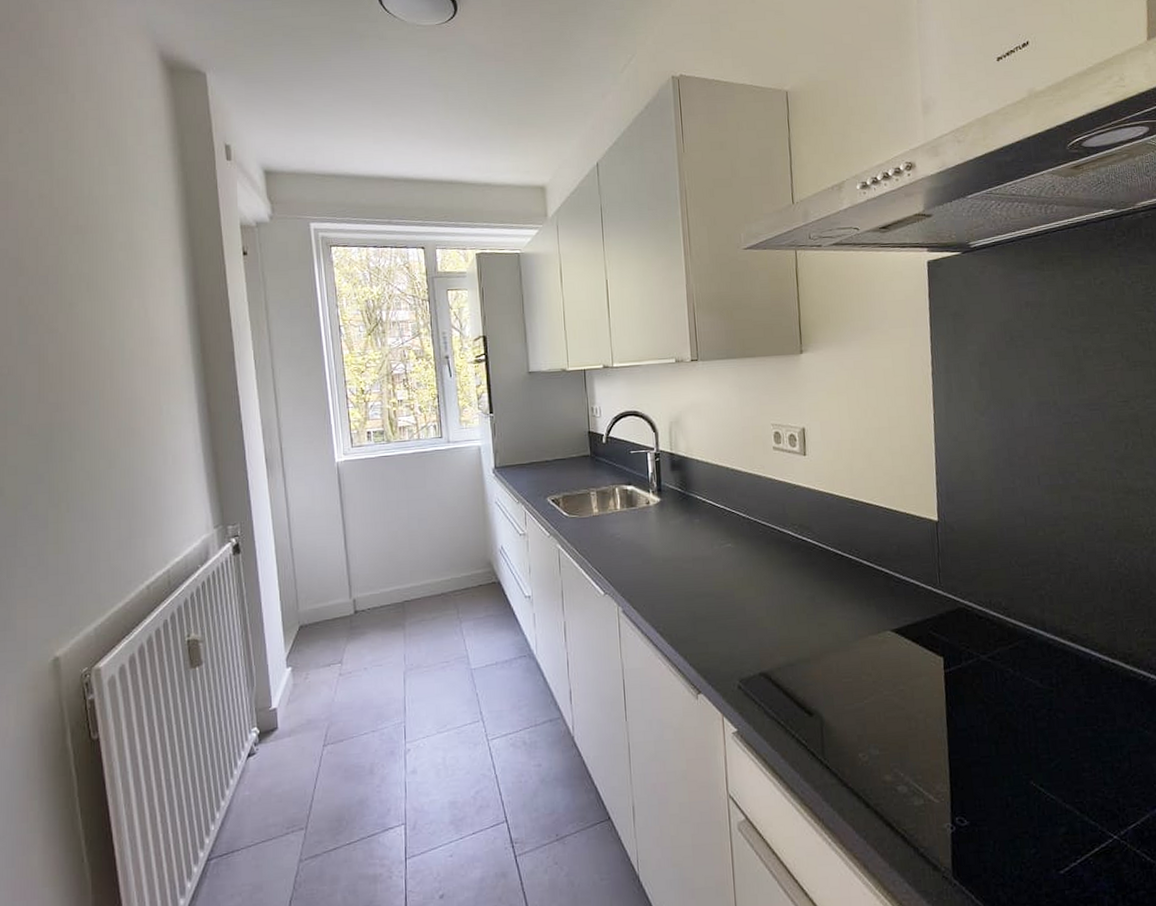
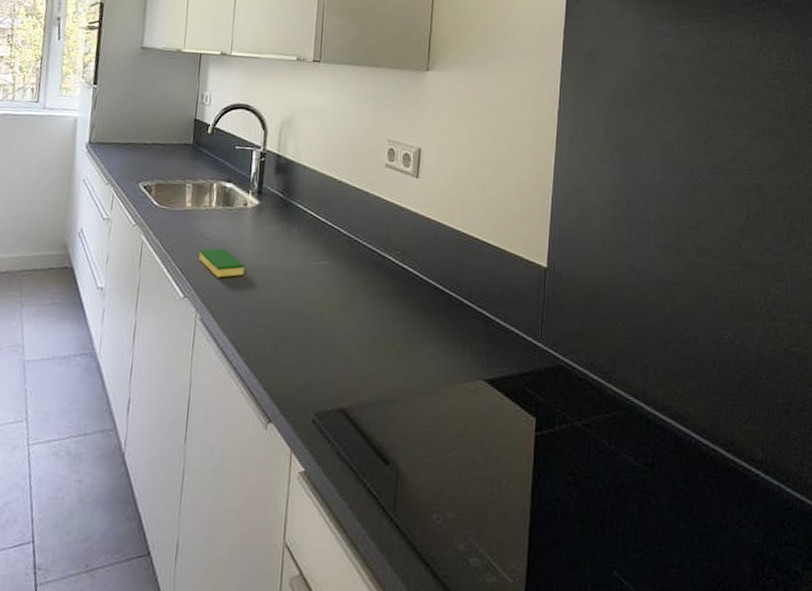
dish sponge: none [612,545,656,573] -> present [199,248,245,278]

